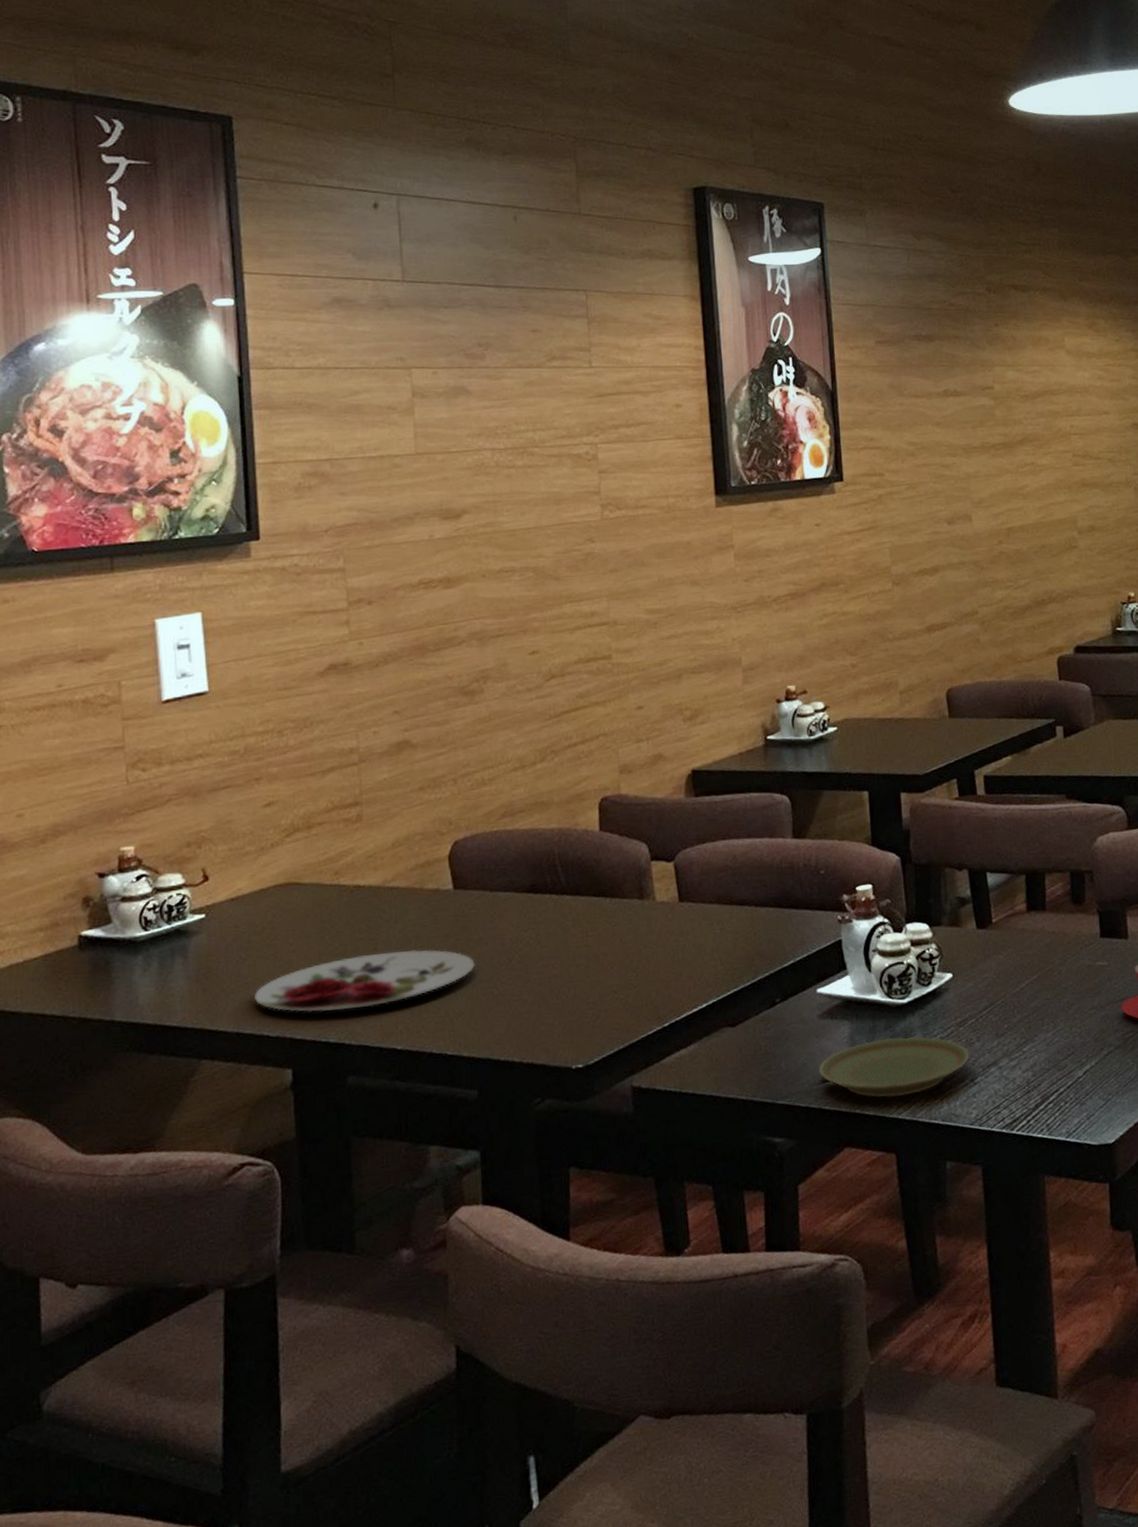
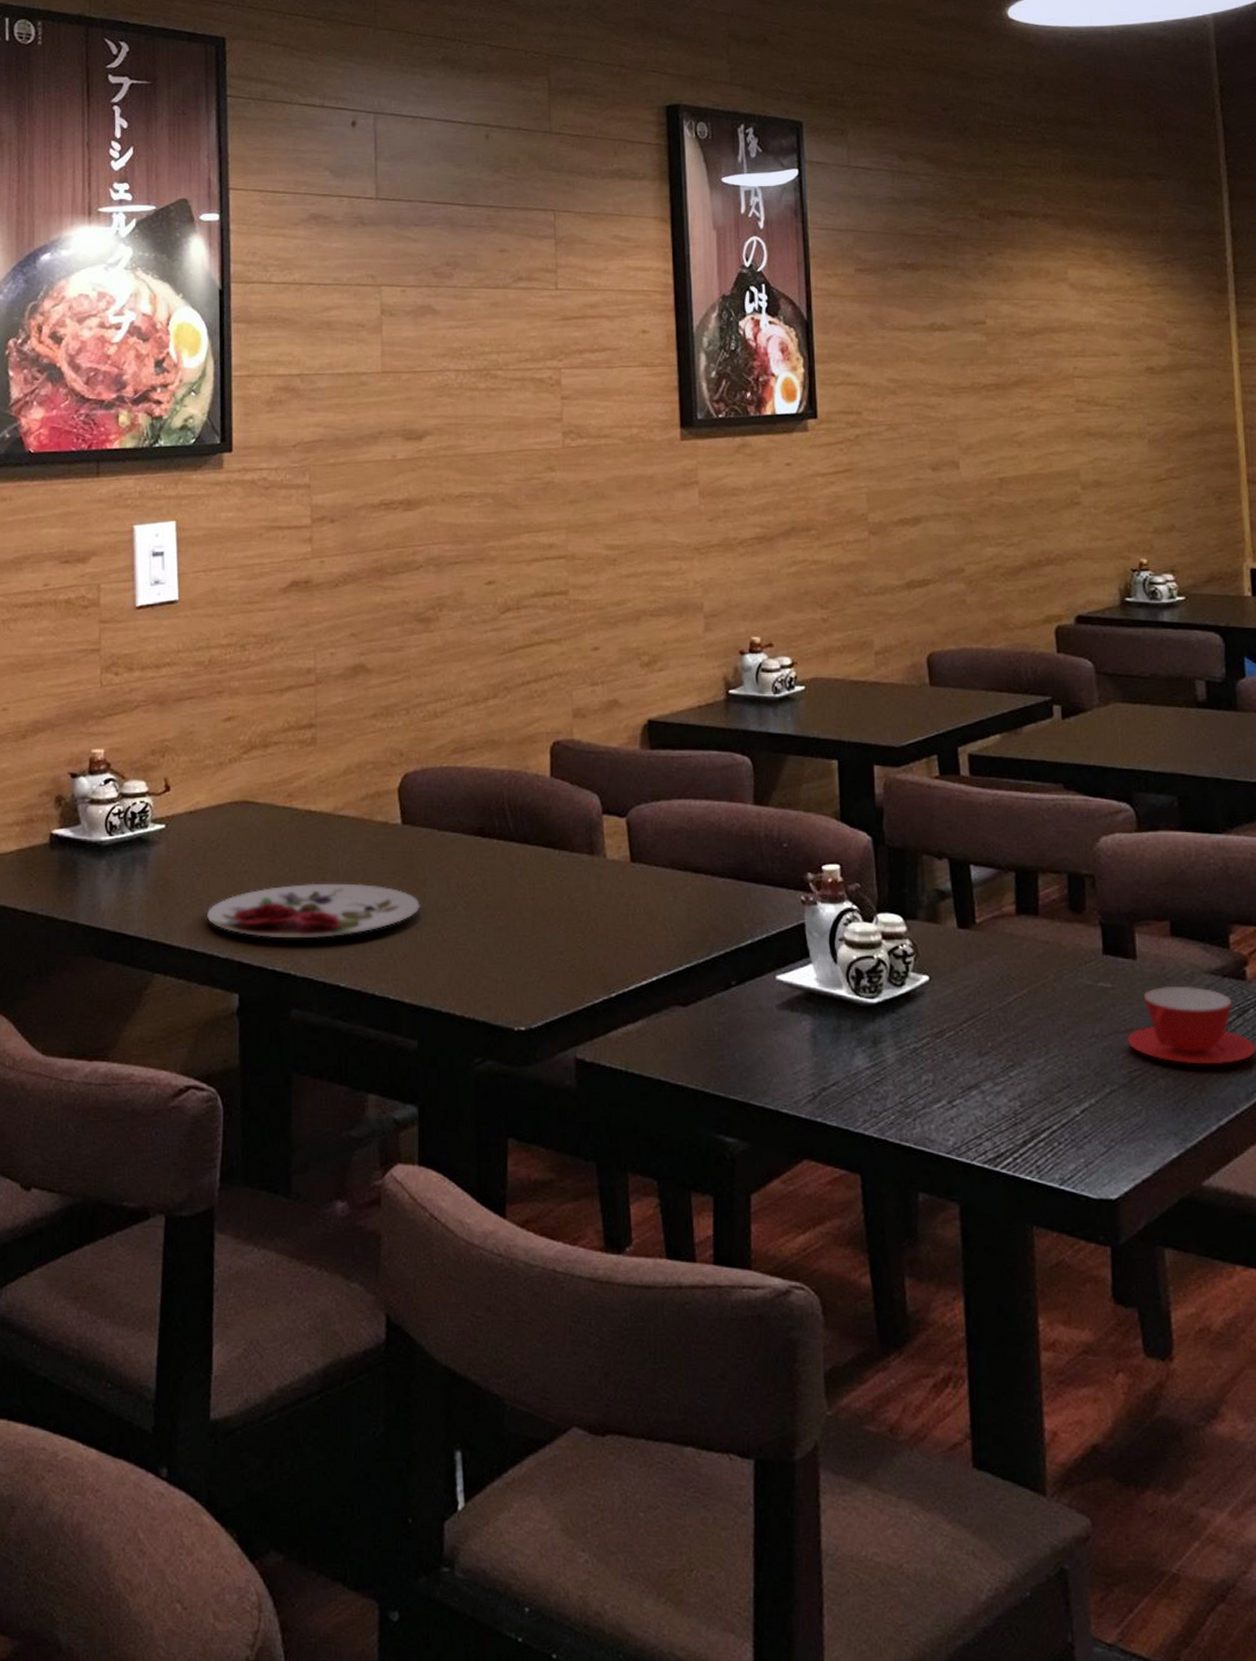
plate: present [818,1036,970,1097] -> none [776,1042,947,1110]

